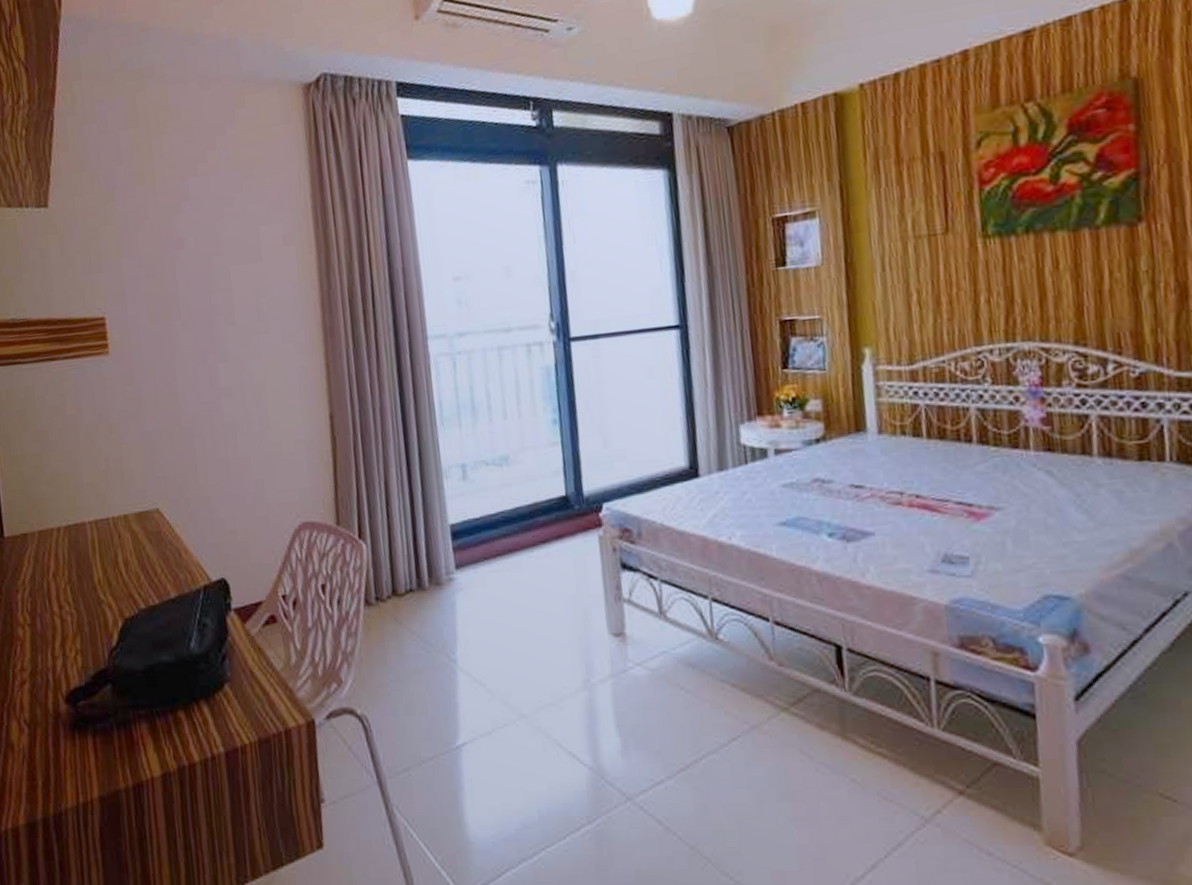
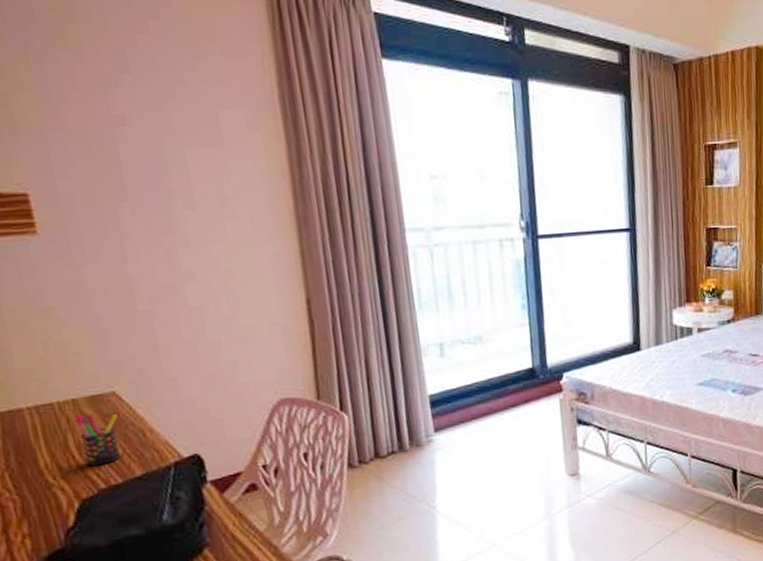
pen holder: none [125,528,160,585] -> present [74,412,121,467]

